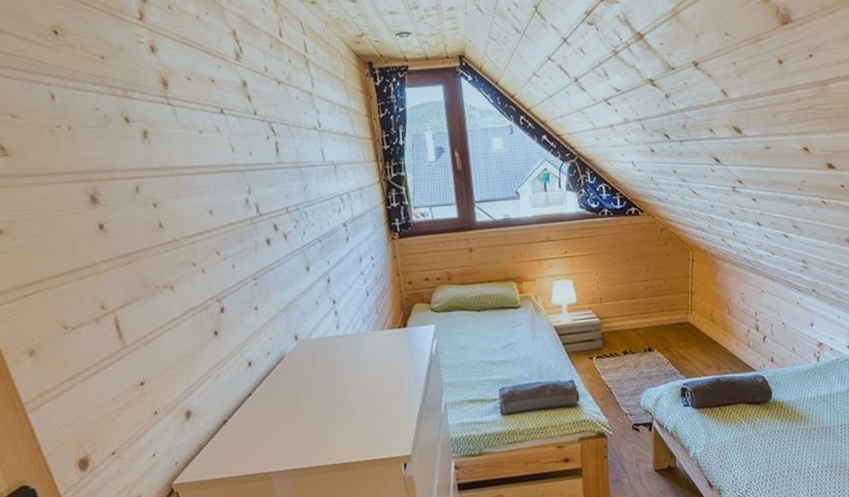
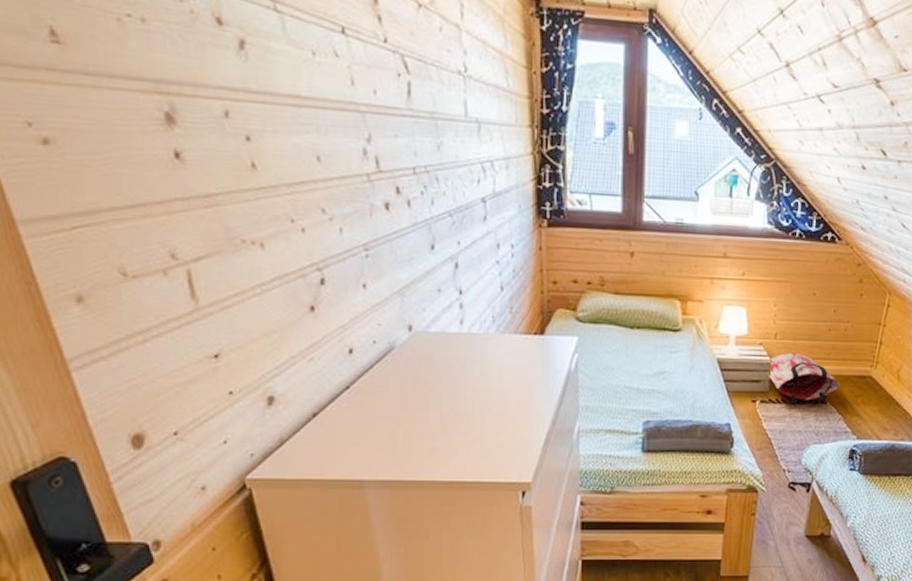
bag: none [598,312,663,355] -> present [766,353,841,403]

